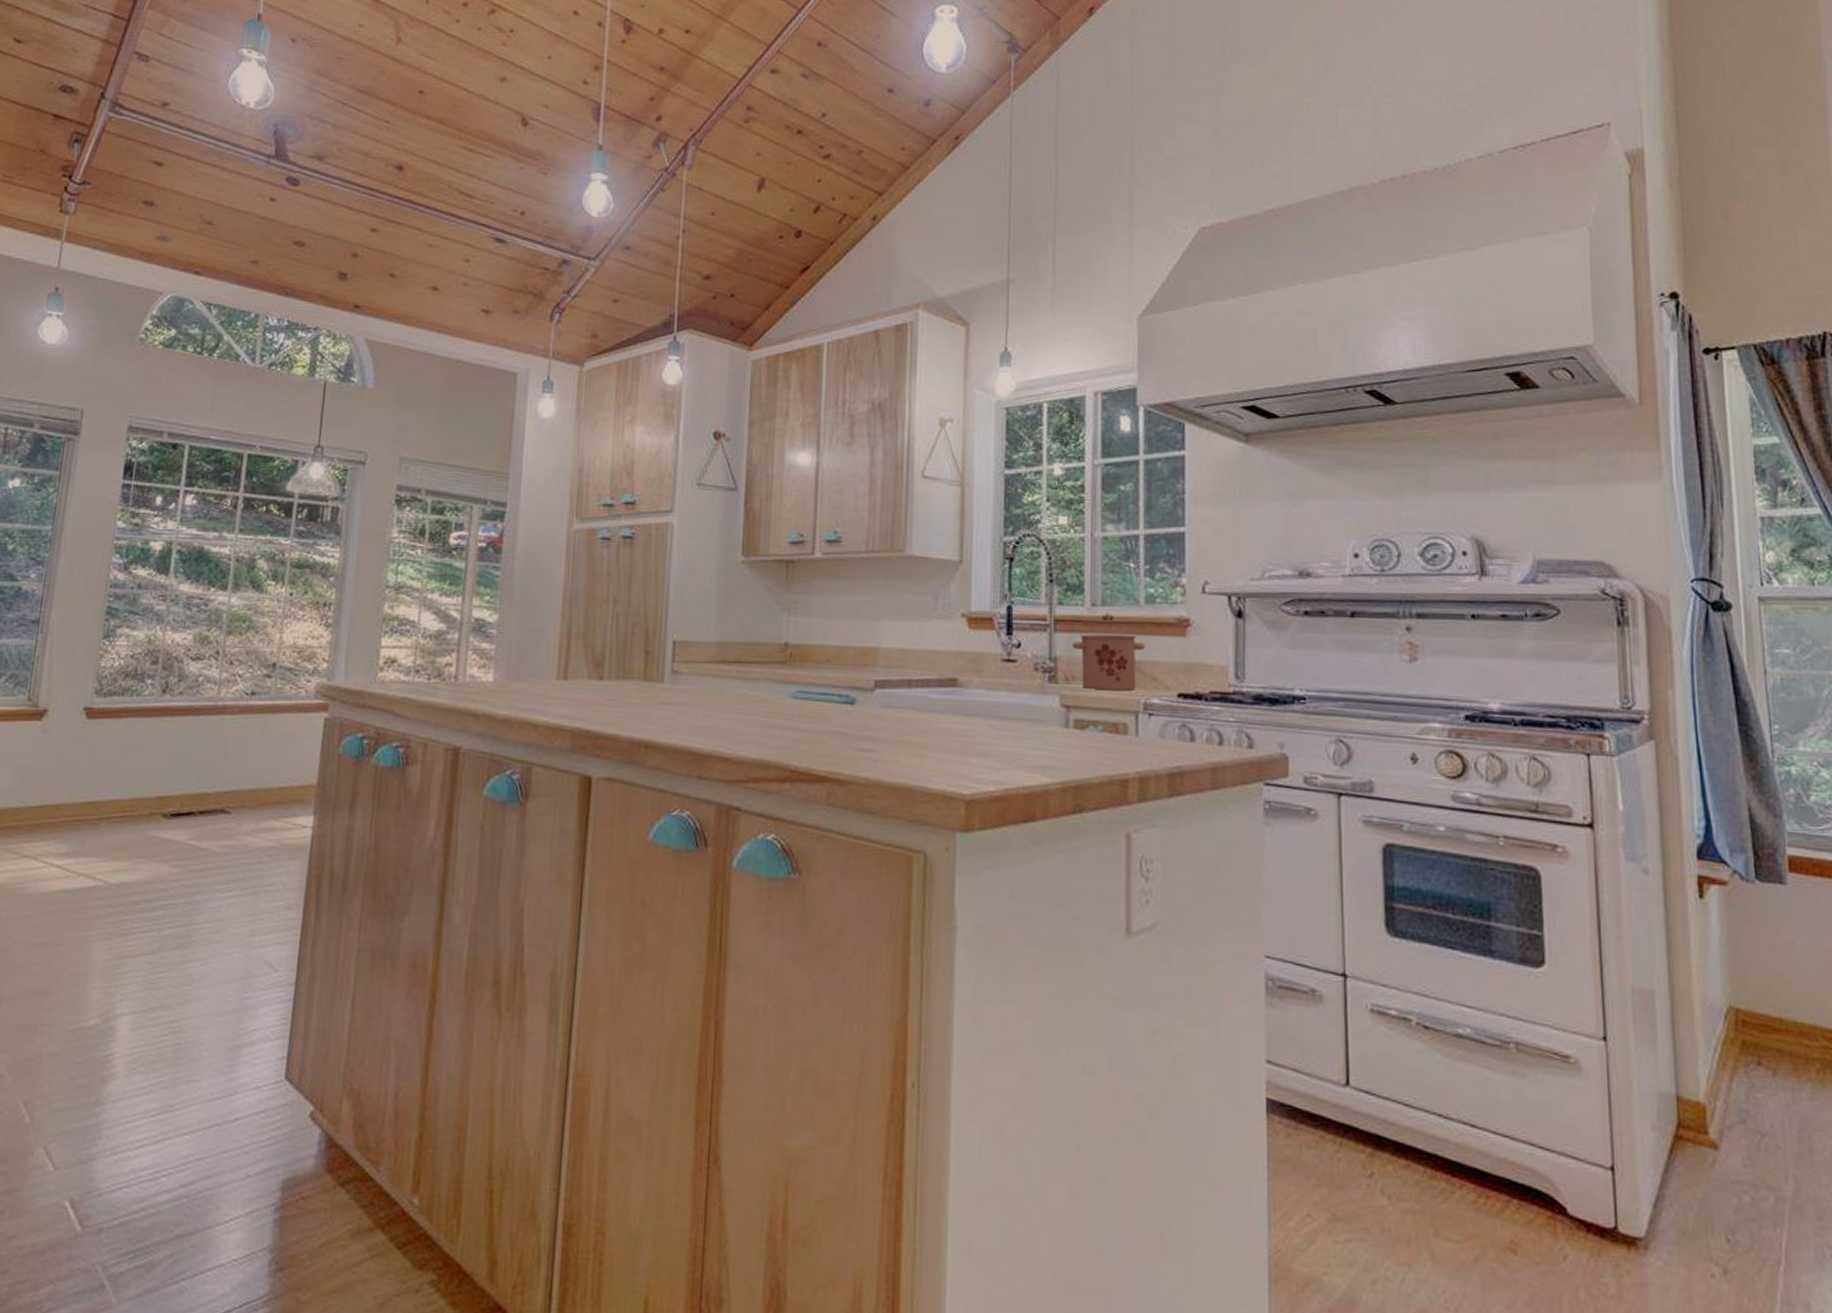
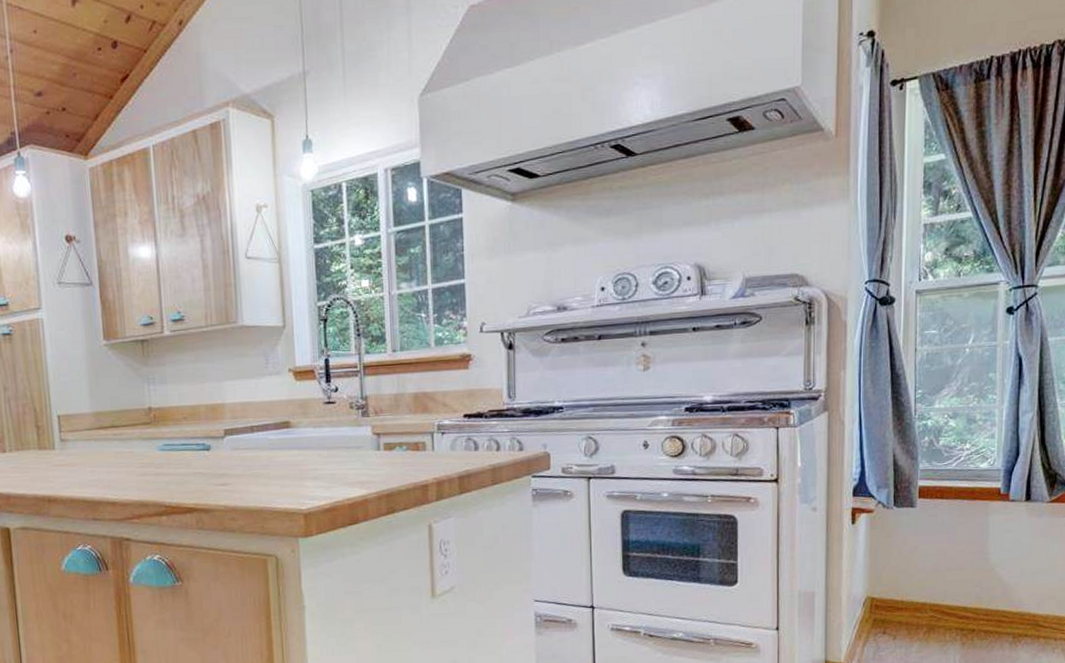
cooking pot: present [1071,613,1145,691] -> none [378,356,436,419]

